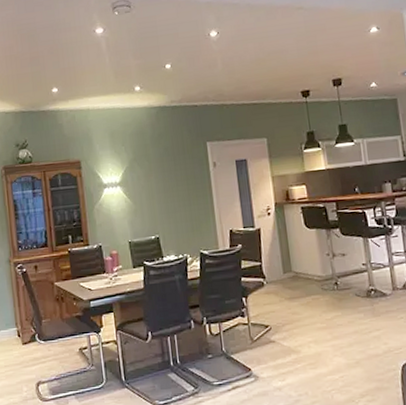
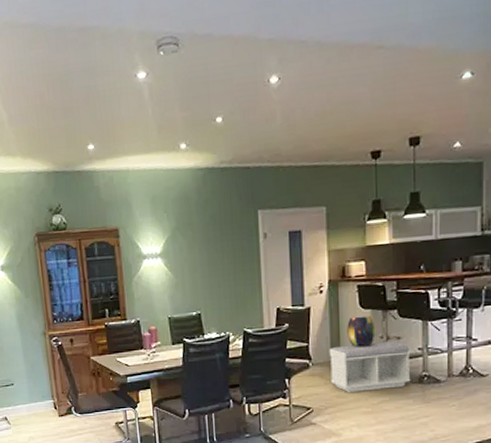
bench: none [280,258,360,309] -> present [329,341,411,392]
decorative urn: none [295,234,323,264] -> present [347,315,376,346]

